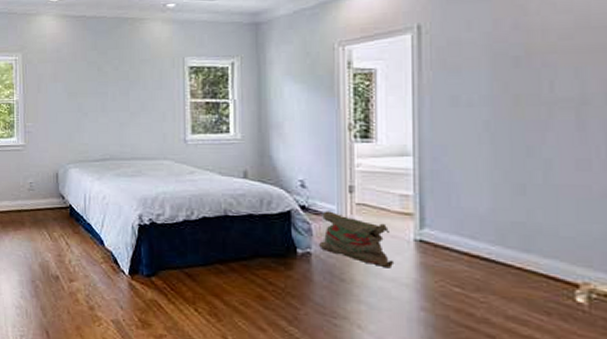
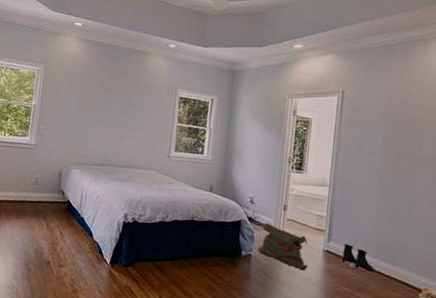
boots: none [444,229,497,264] -> present [341,244,374,272]

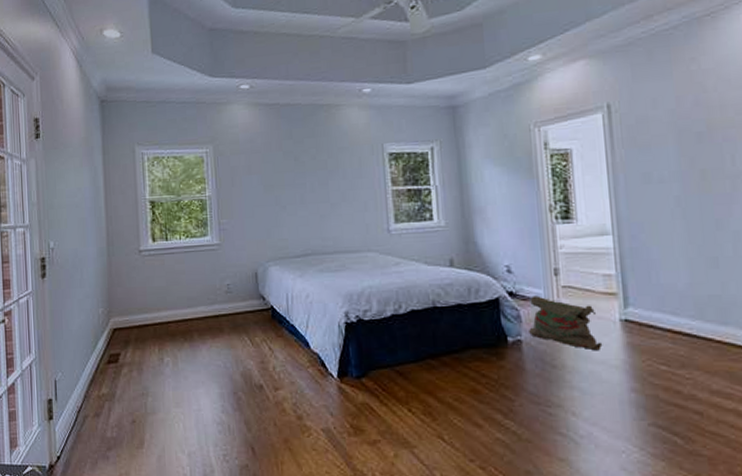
boots: present [341,244,374,272] -> none [648,307,698,339]

